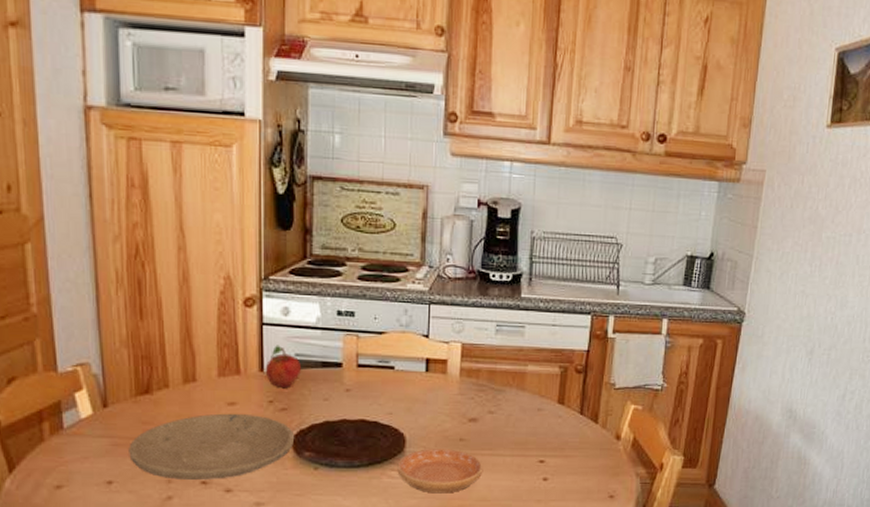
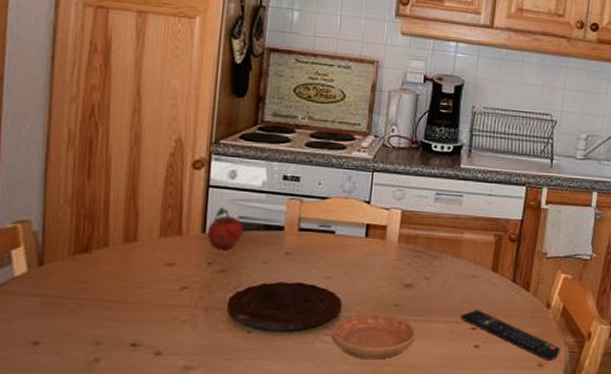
plate: present [129,413,295,480] -> none [59,274,231,342]
remote control: none [528,443,632,493] -> present [460,310,561,361]

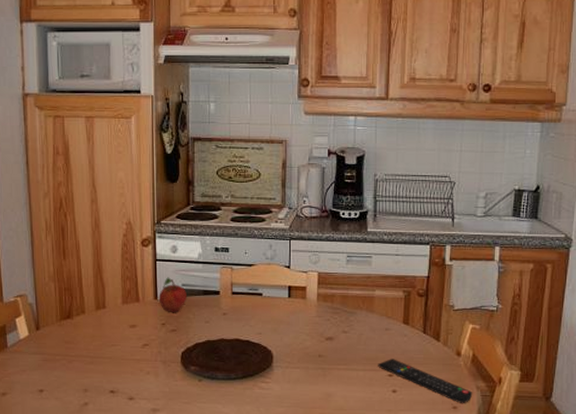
saucer: present [331,314,417,360] -> none [267,364,340,403]

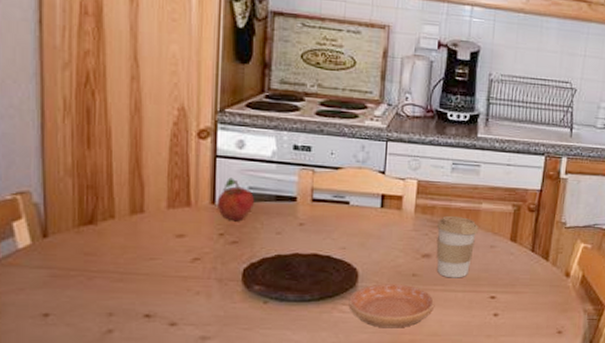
saucer: none [267,364,340,403] -> present [349,284,435,328]
coffee cup: none [336,302,373,358] -> present [436,215,478,278]
remote control: present [378,359,473,404] -> none [479,279,580,329]

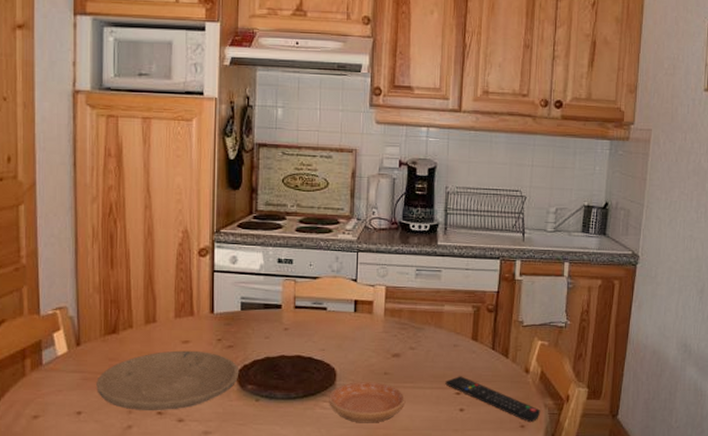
plate: none [68,245,245,313] -> present [96,350,240,410]
fruit: present [216,177,254,222] -> none [215,289,246,328]
coffee cup: present [436,215,478,278] -> none [404,317,442,376]
remote control: none [479,279,580,329] -> present [445,376,541,423]

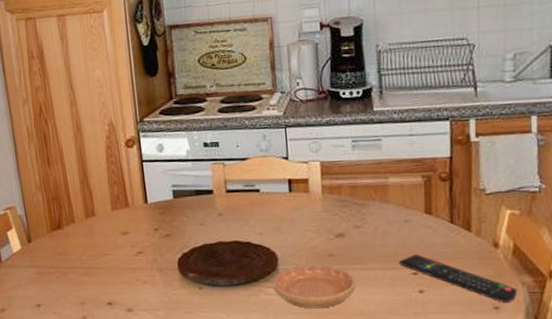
plate: present [96,350,240,410] -> none [50,241,180,302]

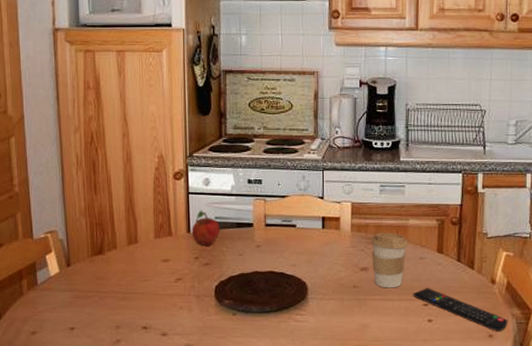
fruit: none [148,178,179,217] -> present [191,210,220,247]
saucer: present [272,265,356,309] -> none [301,295,375,335]
coffee cup: none [345,193,389,256] -> present [370,232,407,288]

